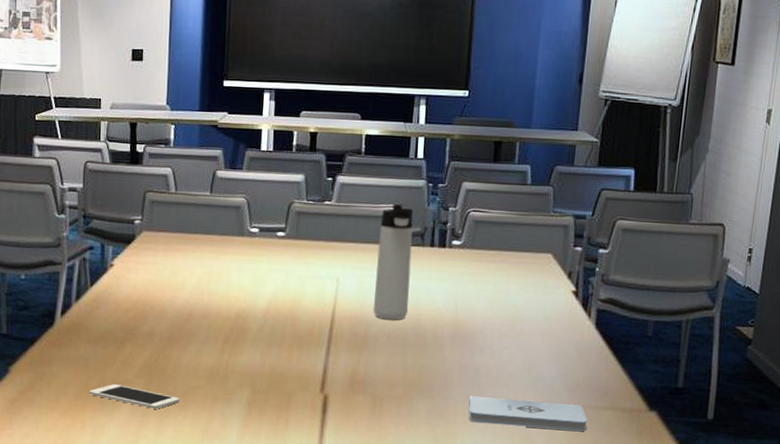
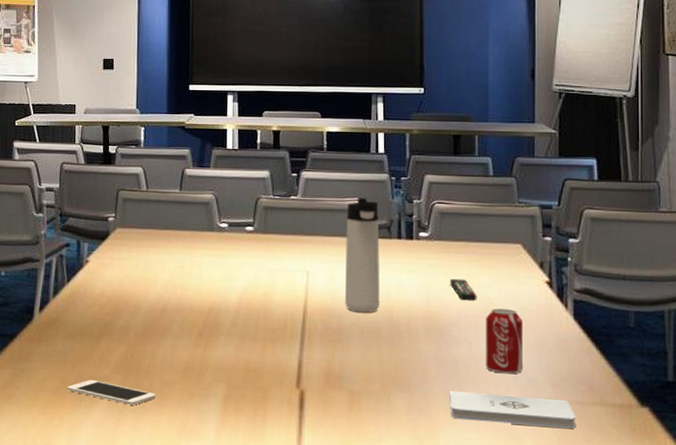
remote control: none [479,287,504,309] -> present [450,278,477,301]
beverage can: none [506,317,546,380] -> present [486,308,522,374]

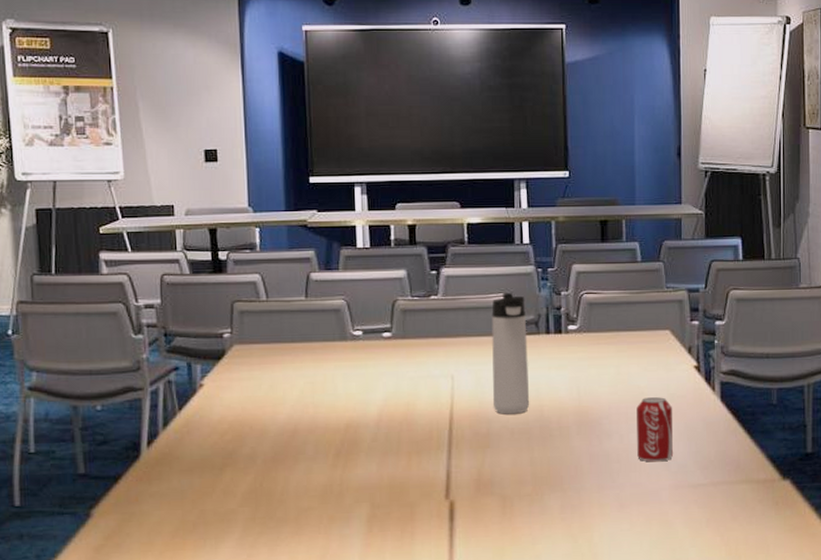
cell phone: present [67,380,156,406] -> none [187,516,291,538]
notepad: present [449,391,576,429] -> none [602,481,724,513]
remote control: present [450,278,477,301] -> none [600,370,628,393]

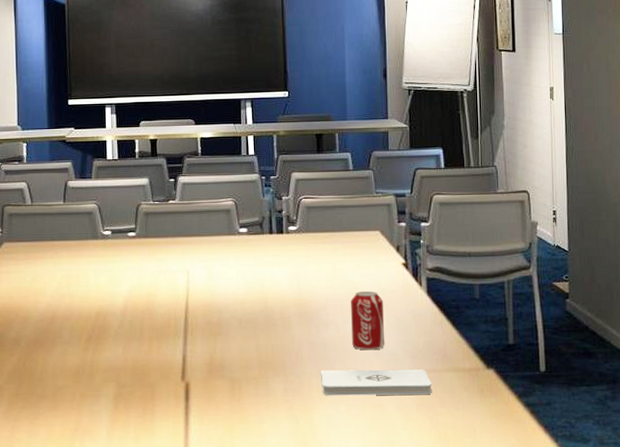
thermos bottle: present [491,293,530,414] -> none [222,198,256,305]
notepad: none [602,481,724,513] -> present [321,369,432,396]

